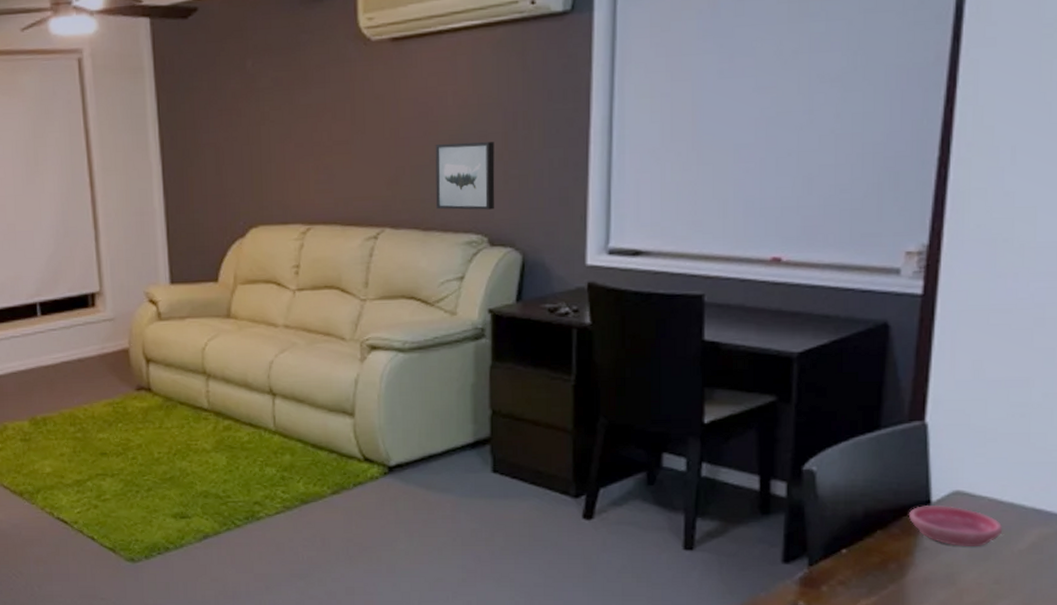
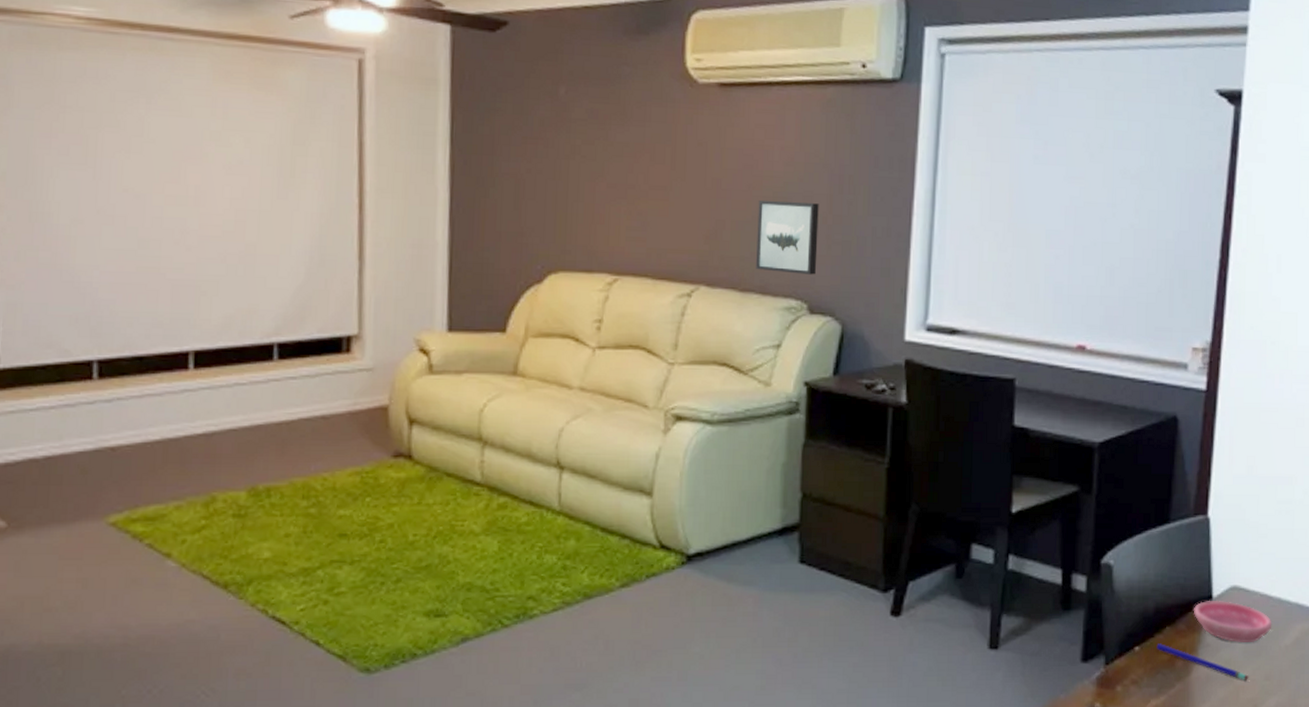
pen: none [866,547,975,584] -> present [1157,643,1249,680]

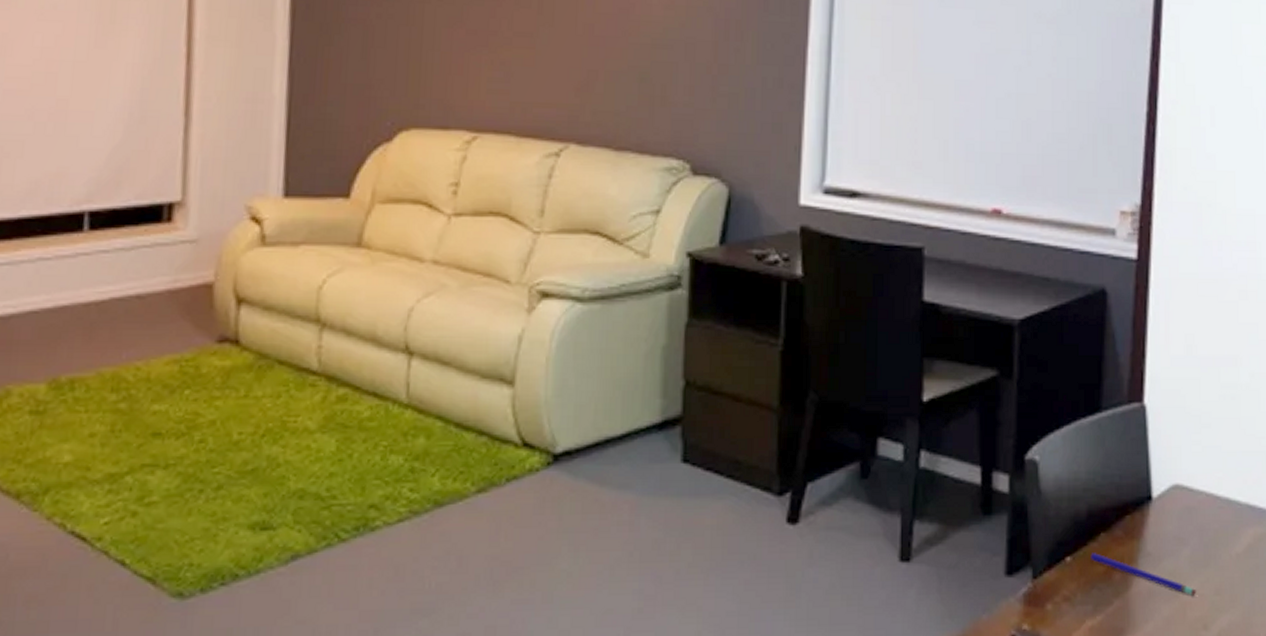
wall art: present [756,200,819,275] -> none [632,47,703,131]
saucer: present [1193,600,1272,642] -> none [1130,501,1221,551]

